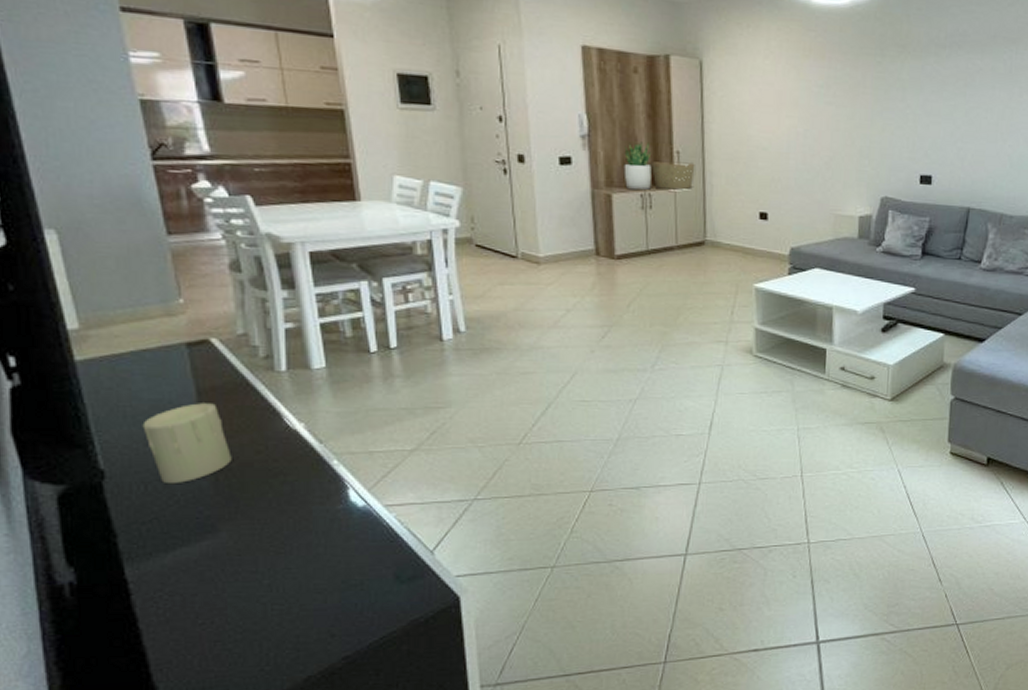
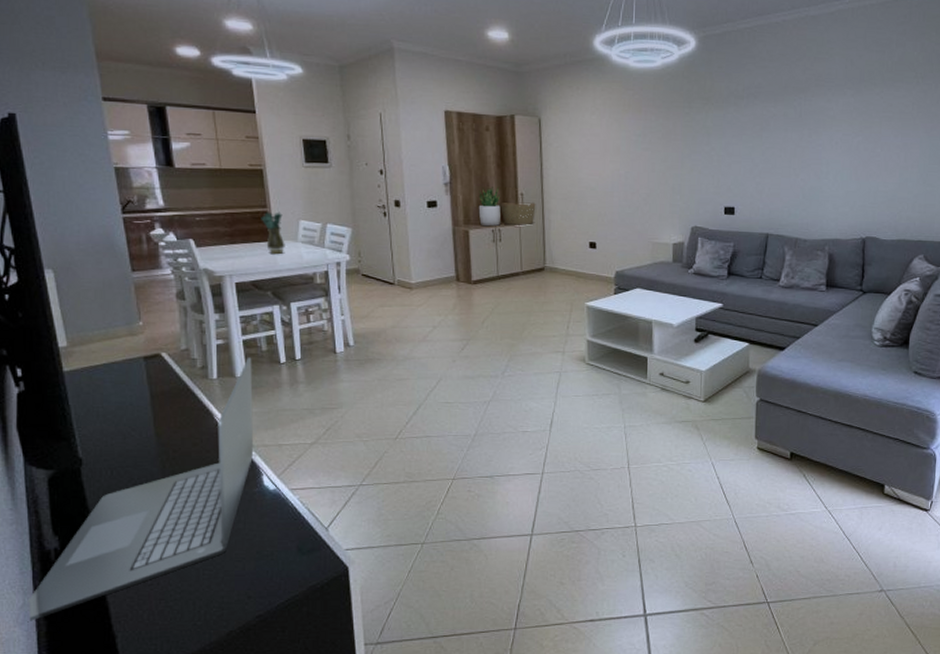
laptop: none [31,345,337,675] -> present [26,357,254,623]
candle: present [142,403,232,485] -> none [110,405,175,470]
vase: none [342,161,375,218] -> present [261,210,285,255]

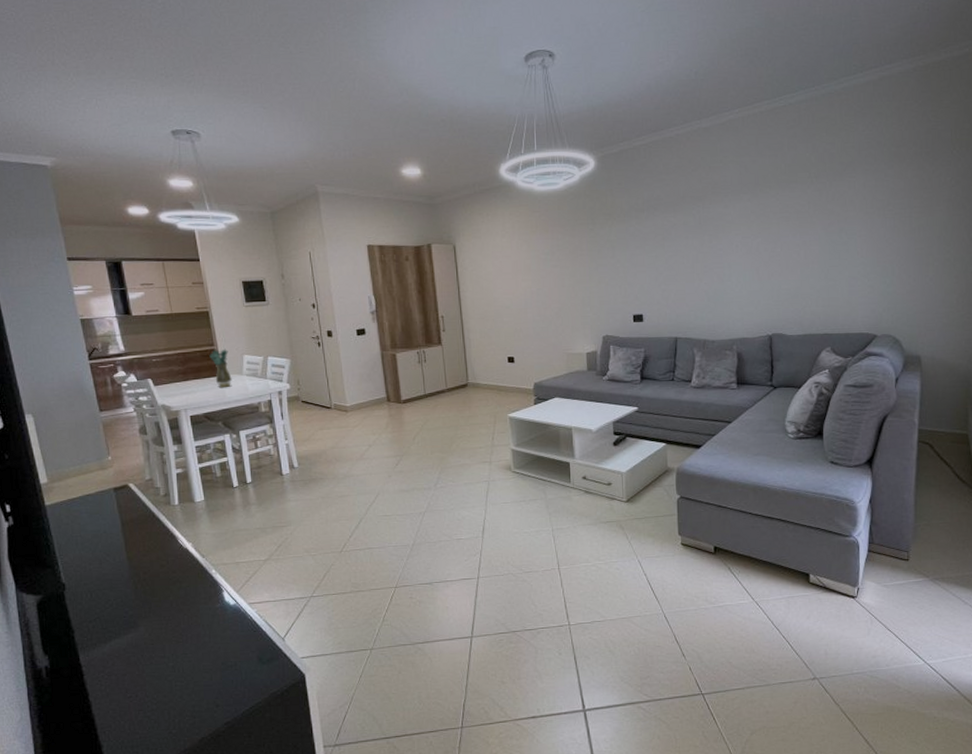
laptop: present [26,357,254,623] -> none [23,483,215,735]
planter: present [478,187,501,227] -> none [403,312,424,349]
basket: present [501,202,536,225] -> none [423,324,456,346]

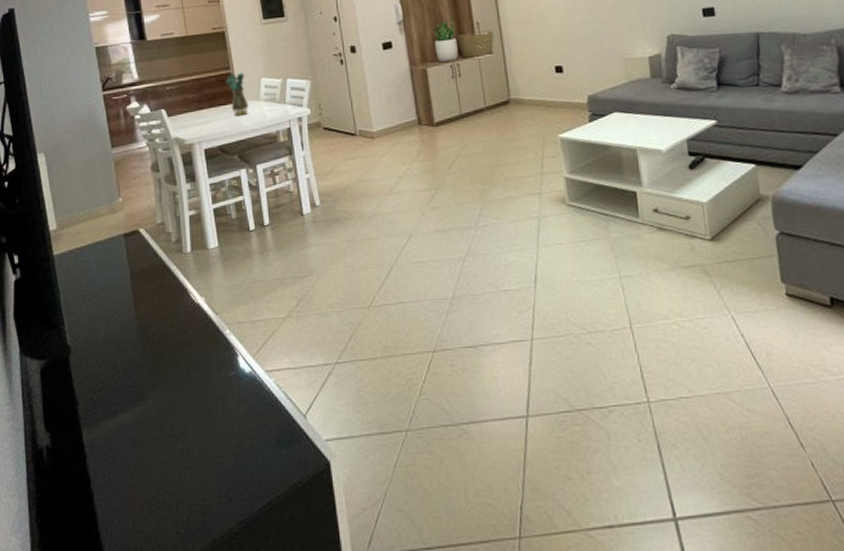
planter: none [403,312,424,349] -> present [433,19,458,63]
basket: none [423,324,456,346] -> present [457,31,494,58]

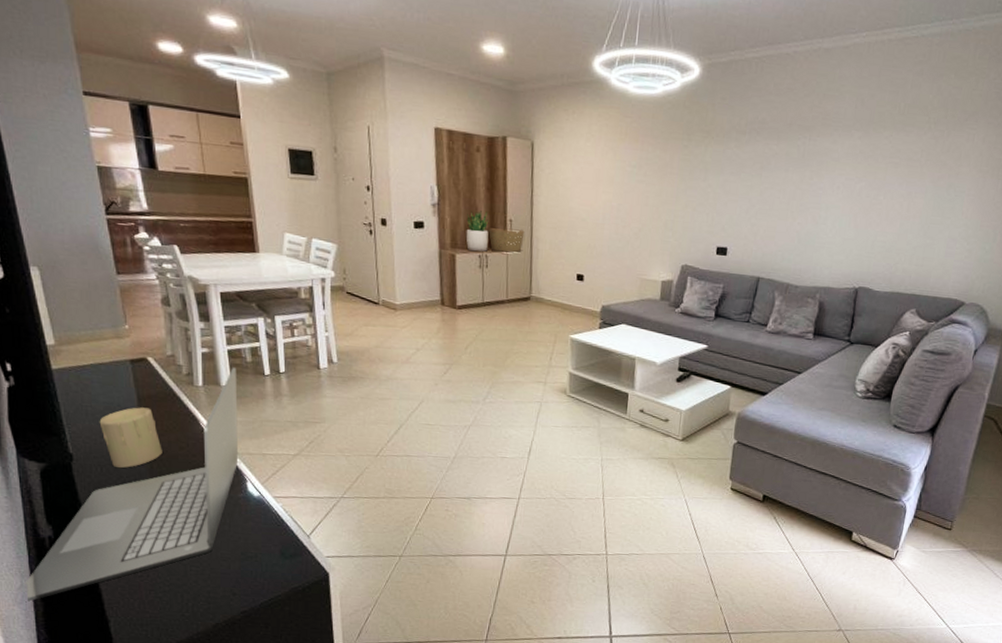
laptop: none [21,227,229,530] -> present [23,367,239,603]
candle: none [95,284,154,357] -> present [99,407,162,469]
vase: present [225,71,249,117] -> none [245,220,270,267]

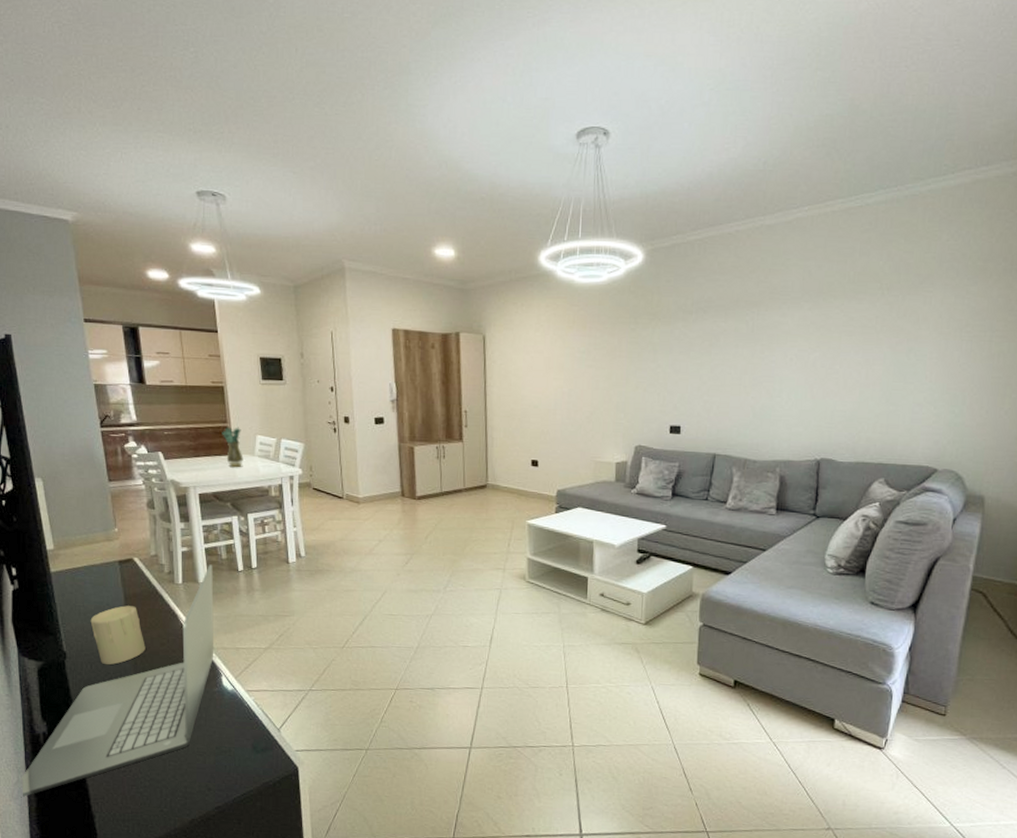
vase: none [245,220,270,267] -> present [222,425,243,468]
planter: present [466,211,489,252] -> none [423,404,445,444]
basket: present [488,228,525,253] -> none [445,419,479,443]

